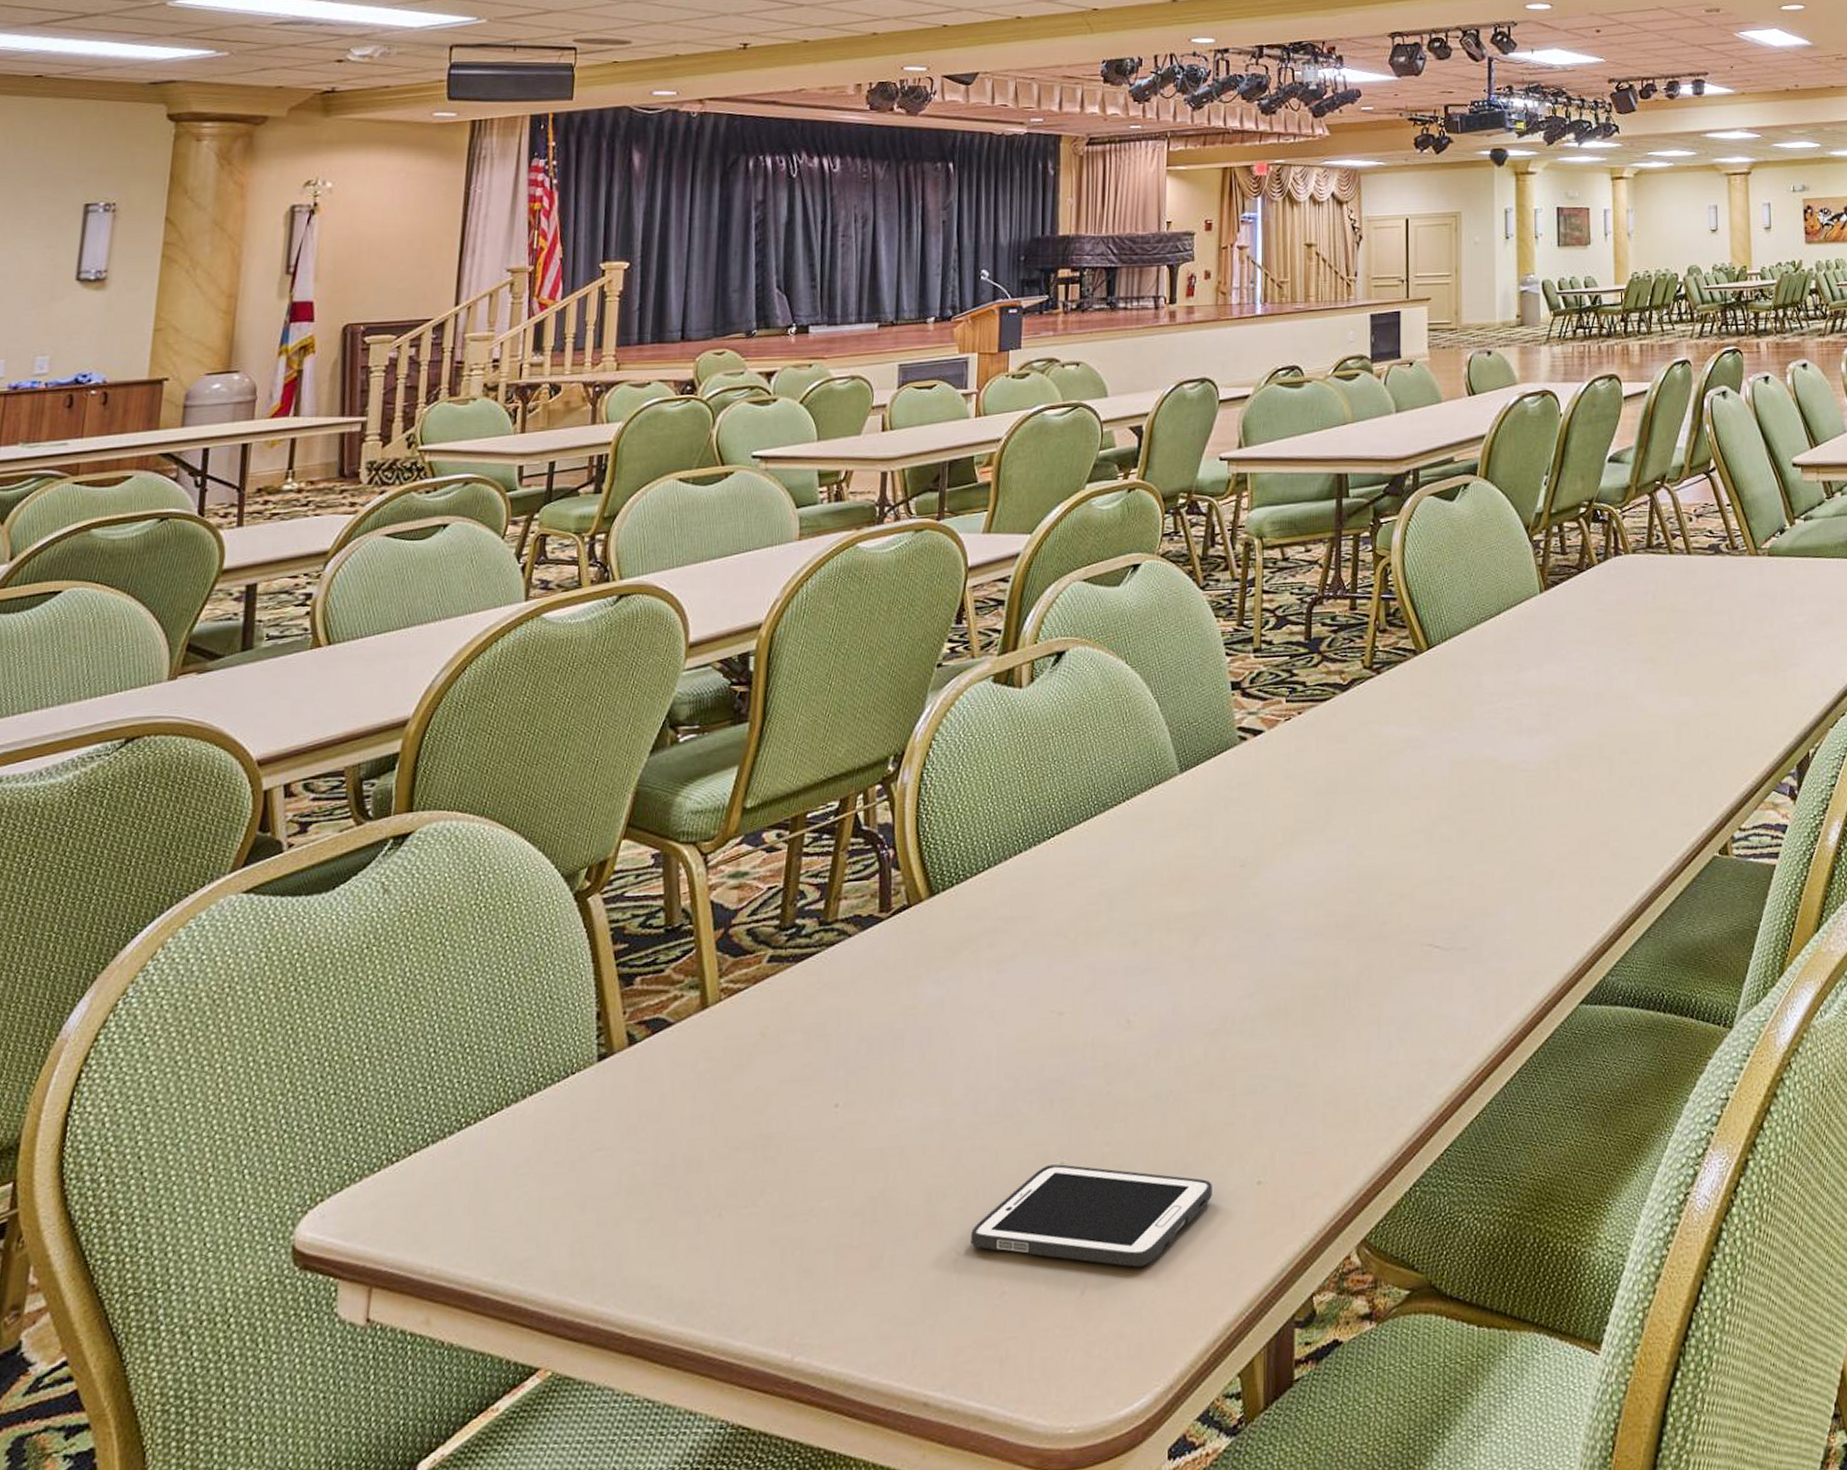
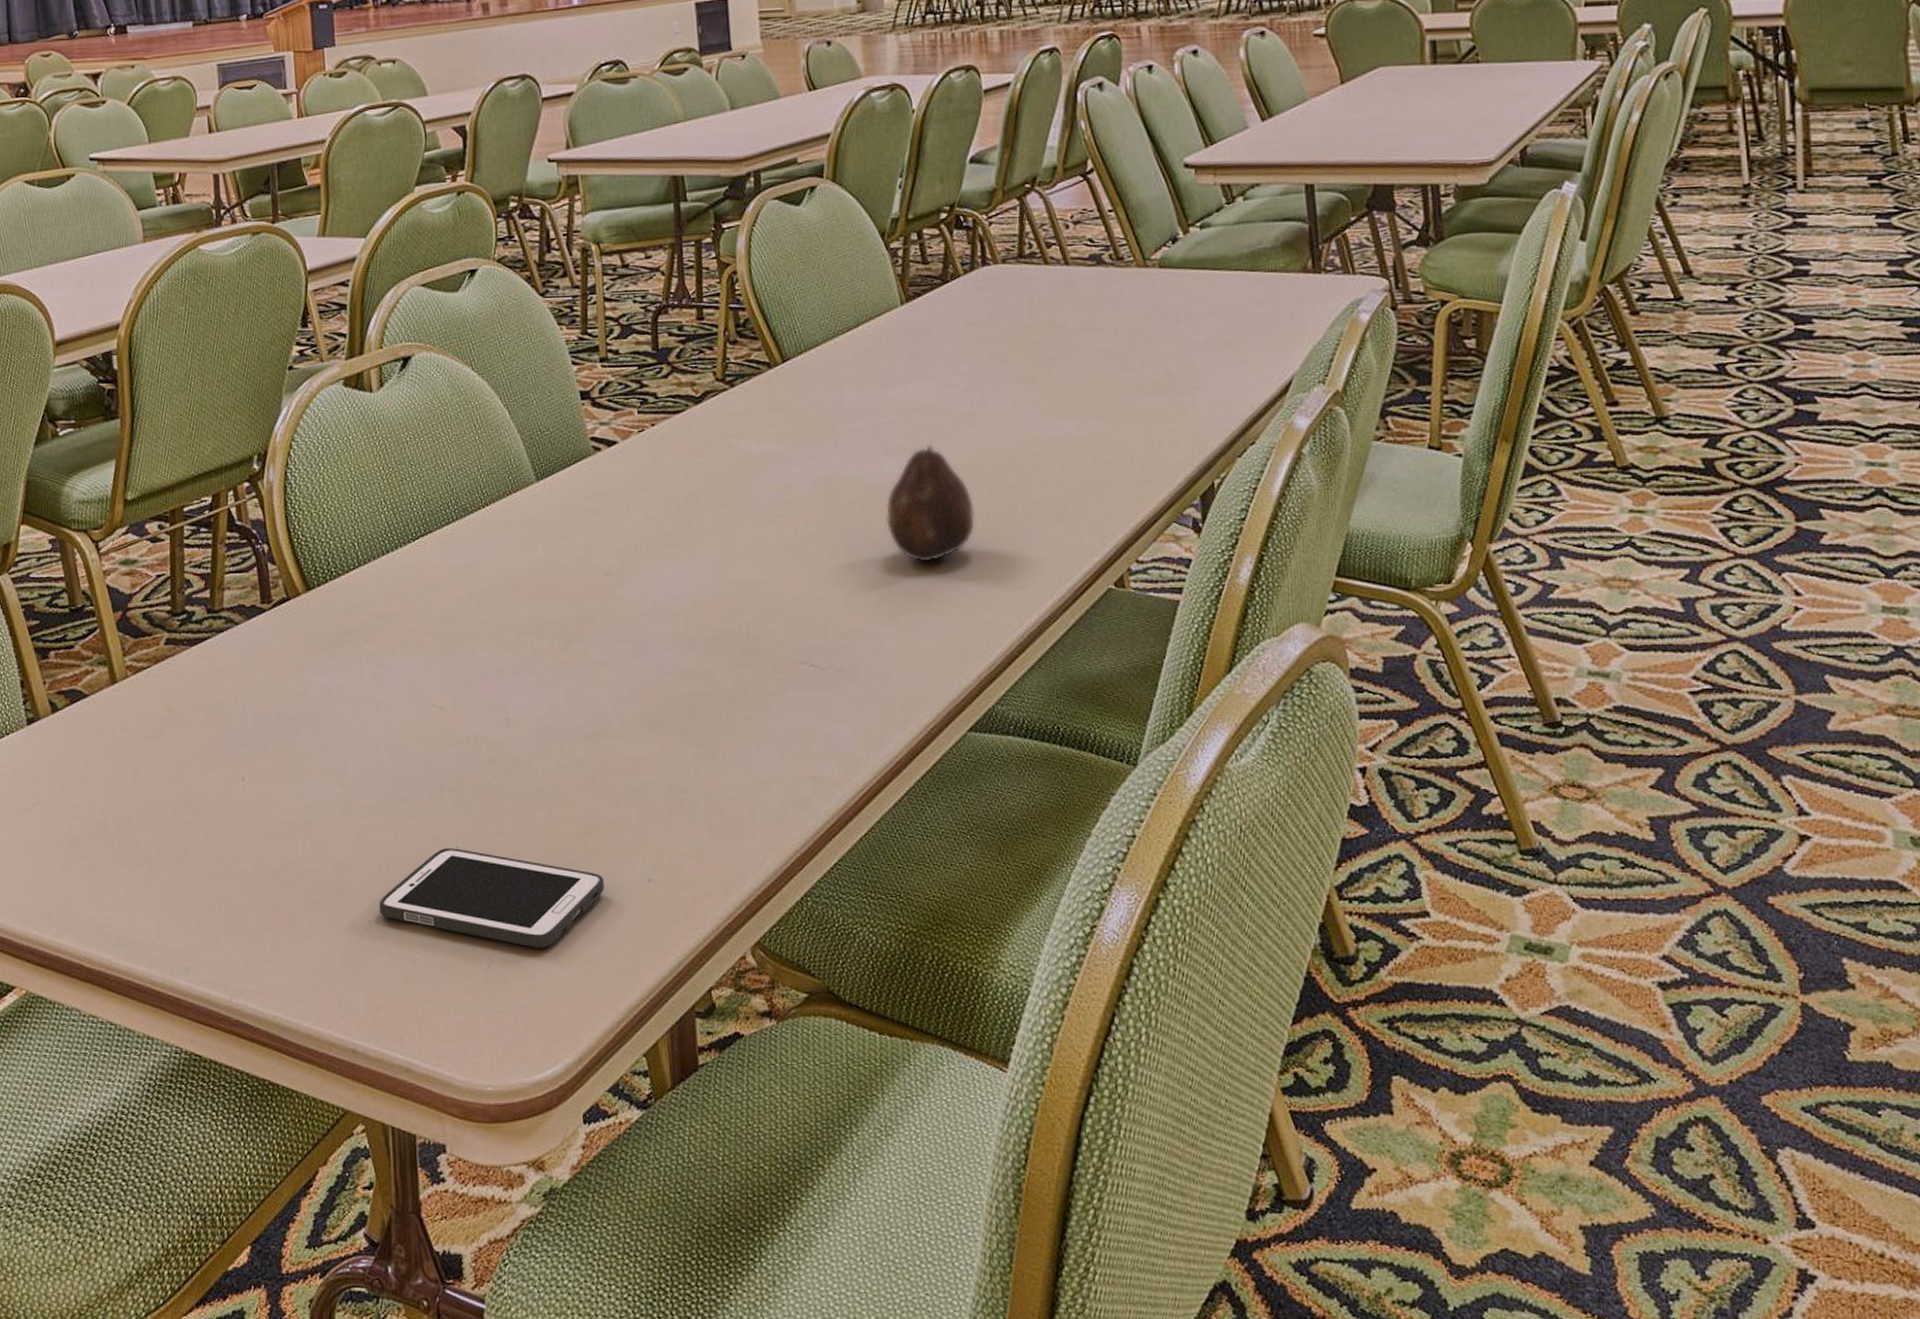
fruit: none [1514,725,1597,840] -> present [885,445,976,564]

